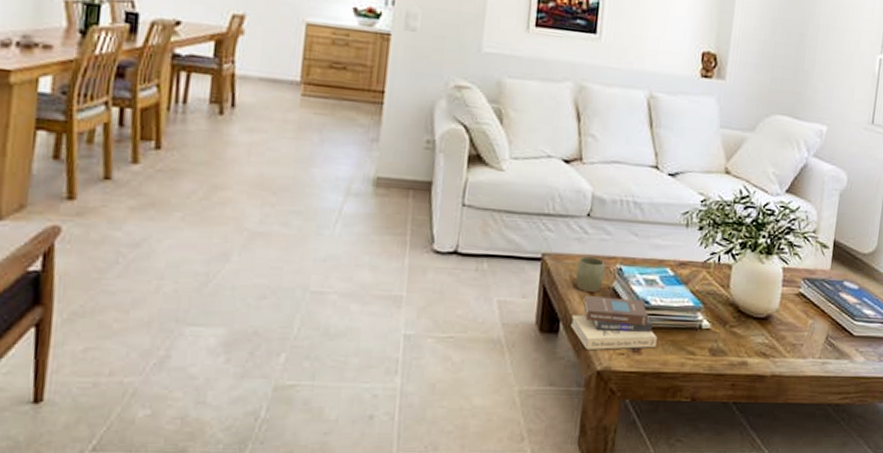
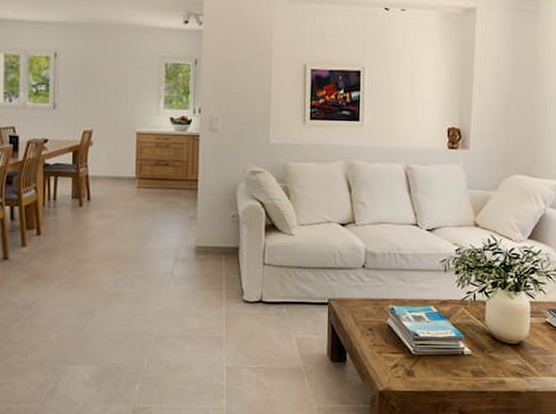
books: present [570,296,657,351] -> none [355,331,427,375]
mug: present [575,256,605,293] -> none [356,299,380,329]

